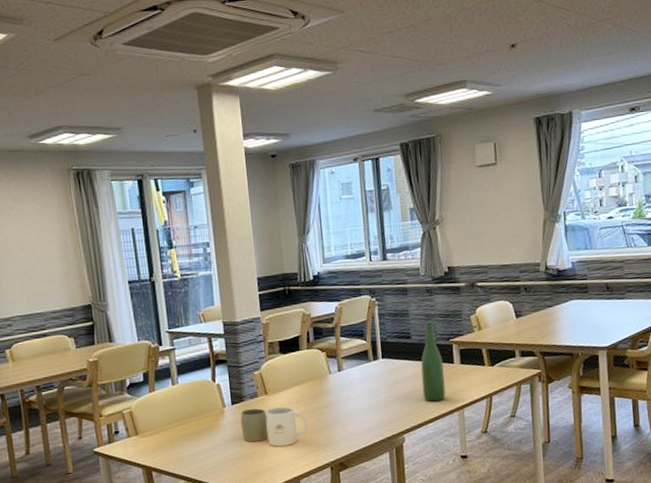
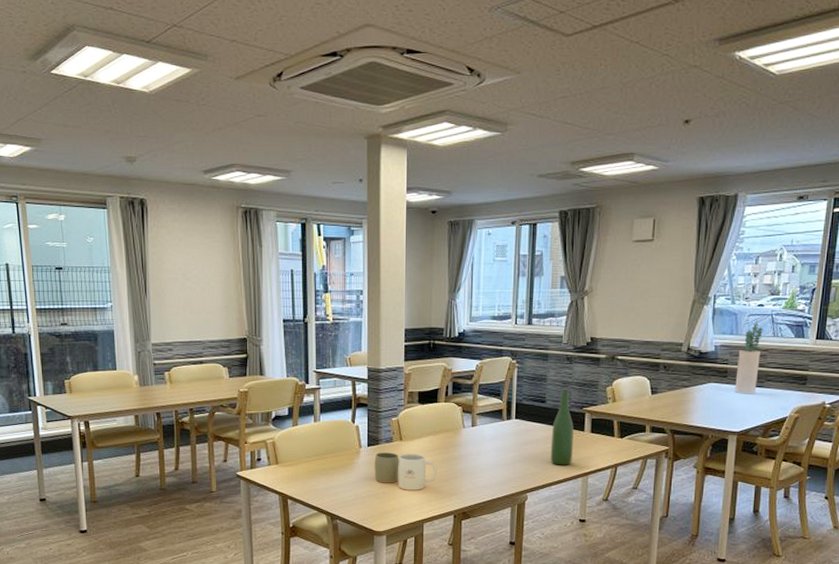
vase: none [595,232,619,308] -> present [735,320,763,394]

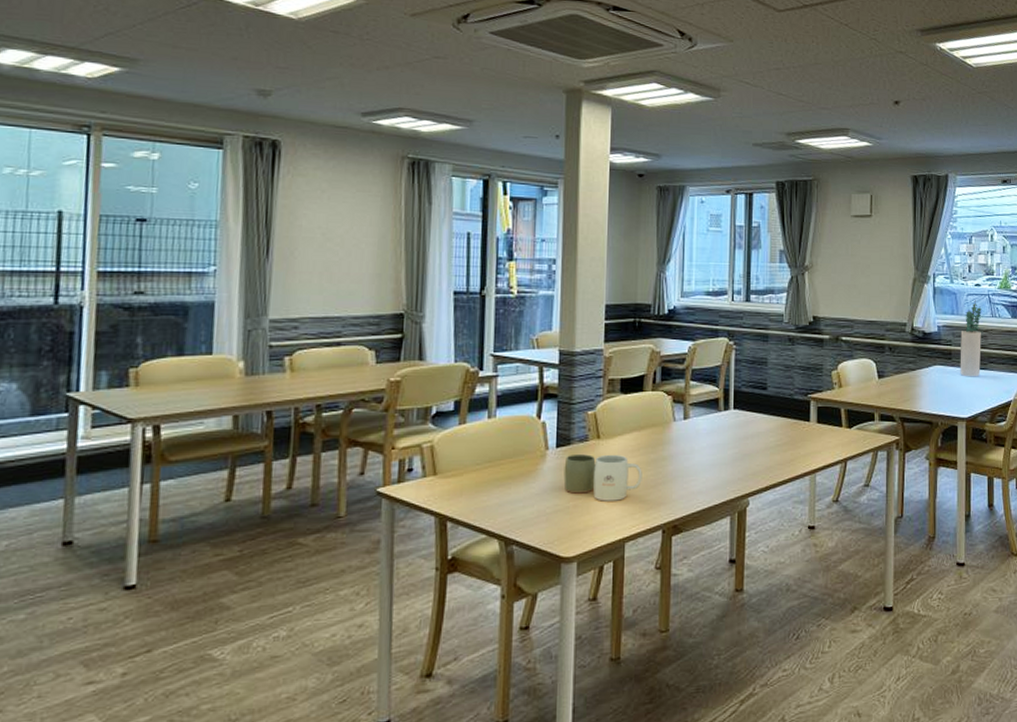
beer bottle: present [550,390,574,465] -> none [774,375,798,462]

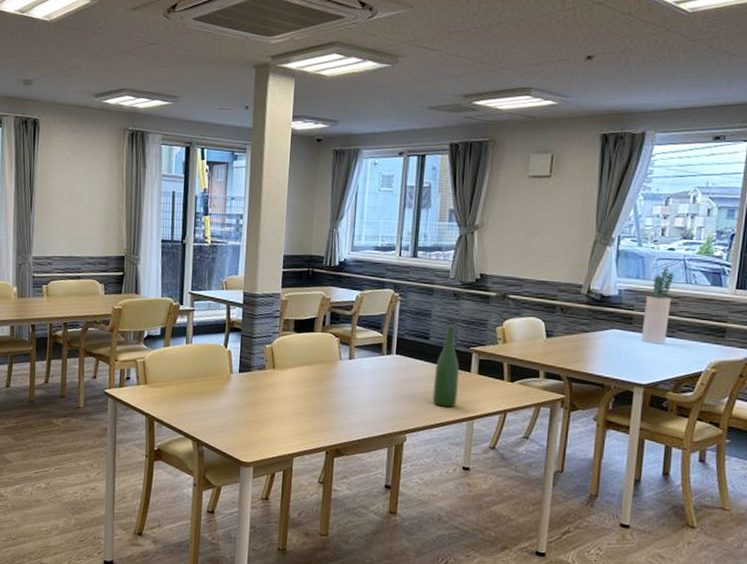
mug: present [563,454,596,494] -> none [244,379,271,413]
mug: present [592,454,642,502] -> none [268,382,310,422]
beer bottle: none [774,375,798,462] -> present [432,327,459,408]

